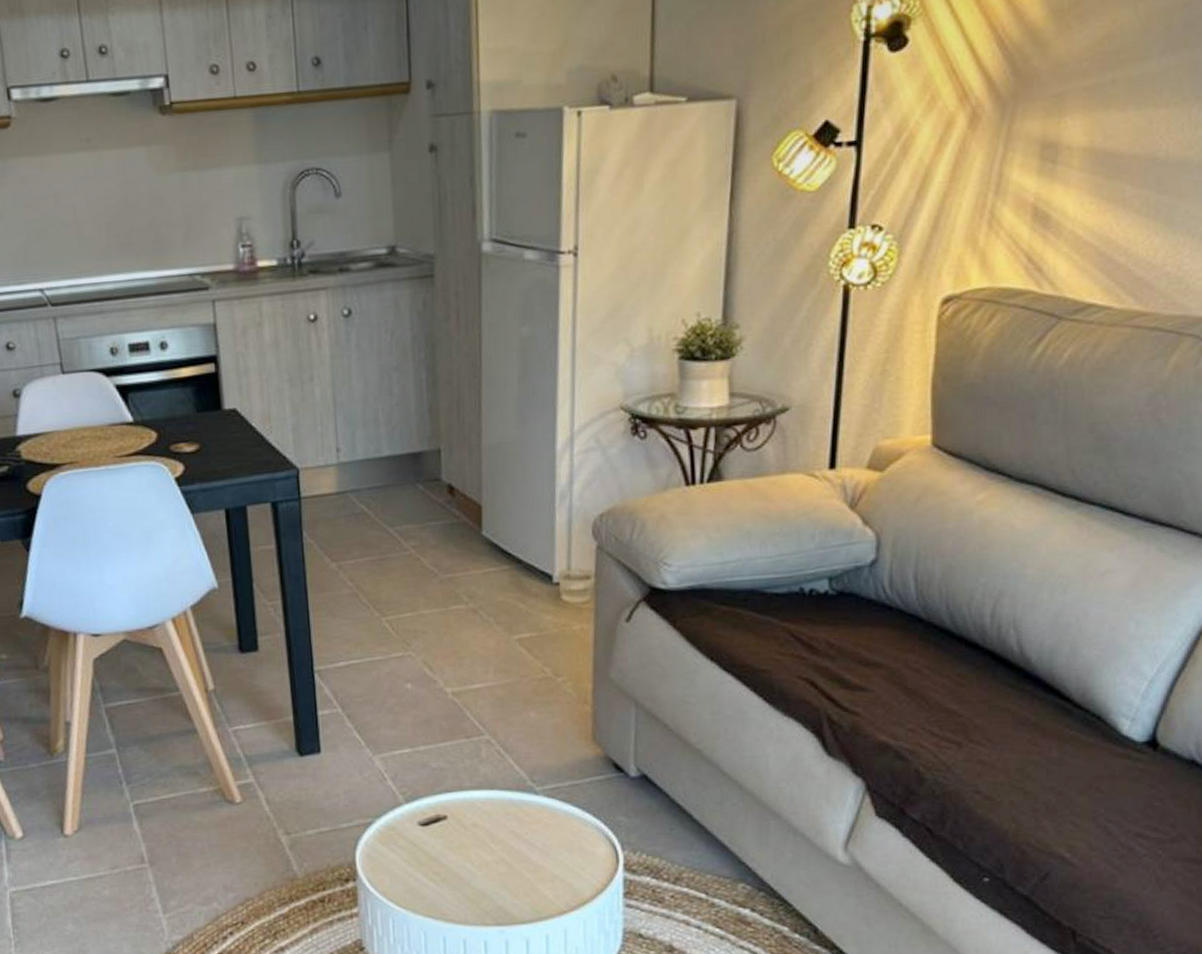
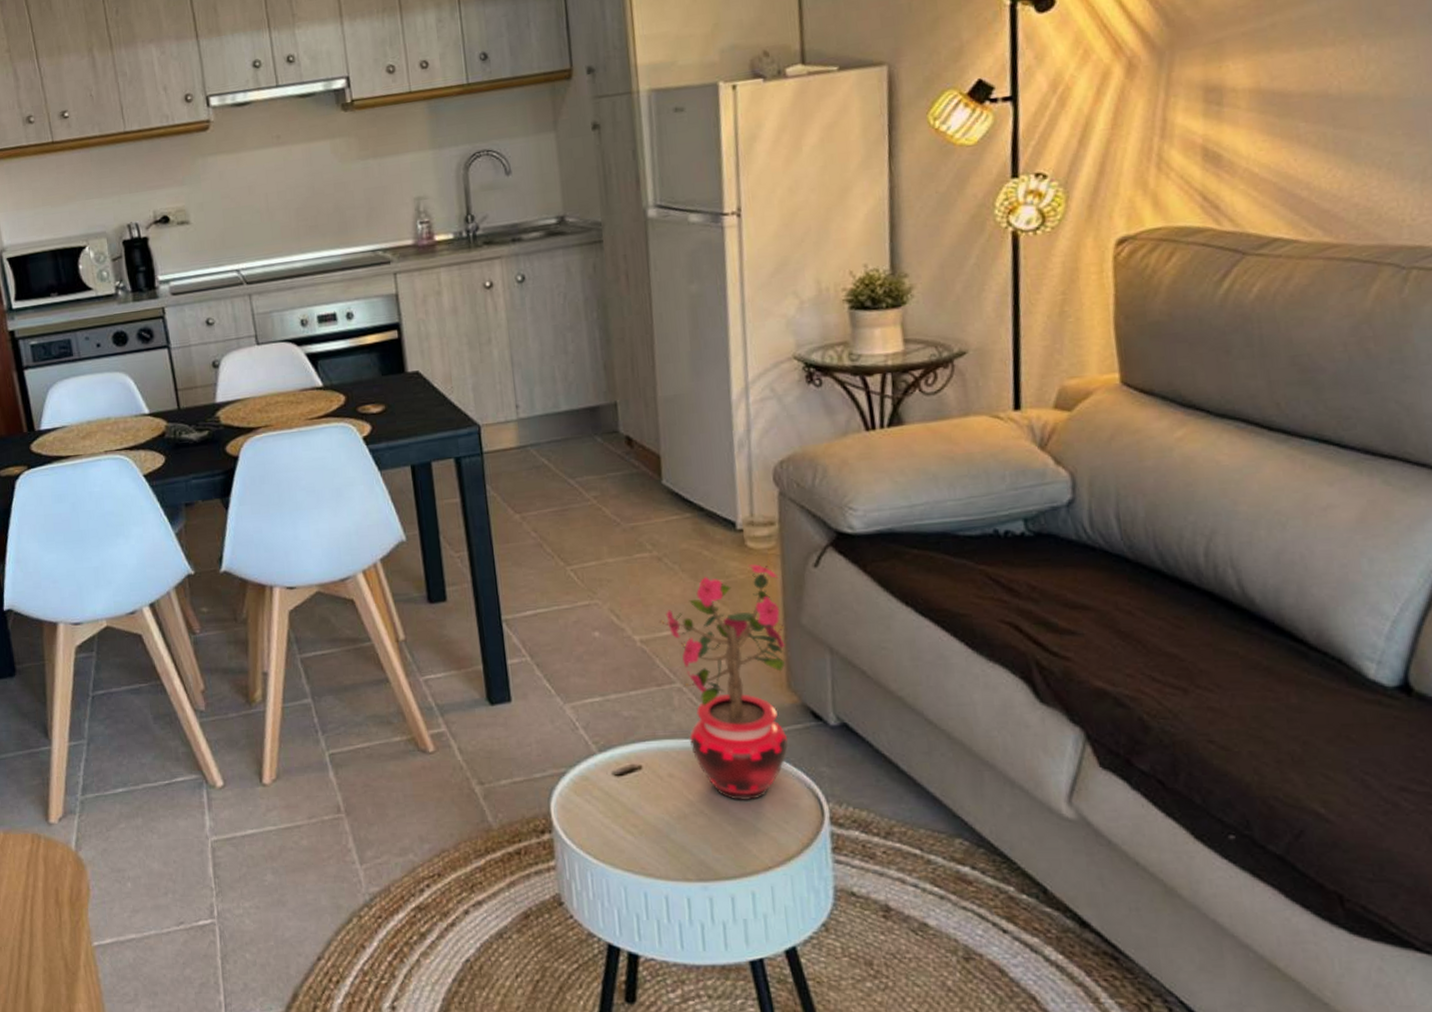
potted plant: none [471,614,593,850] -> present [658,560,788,801]

